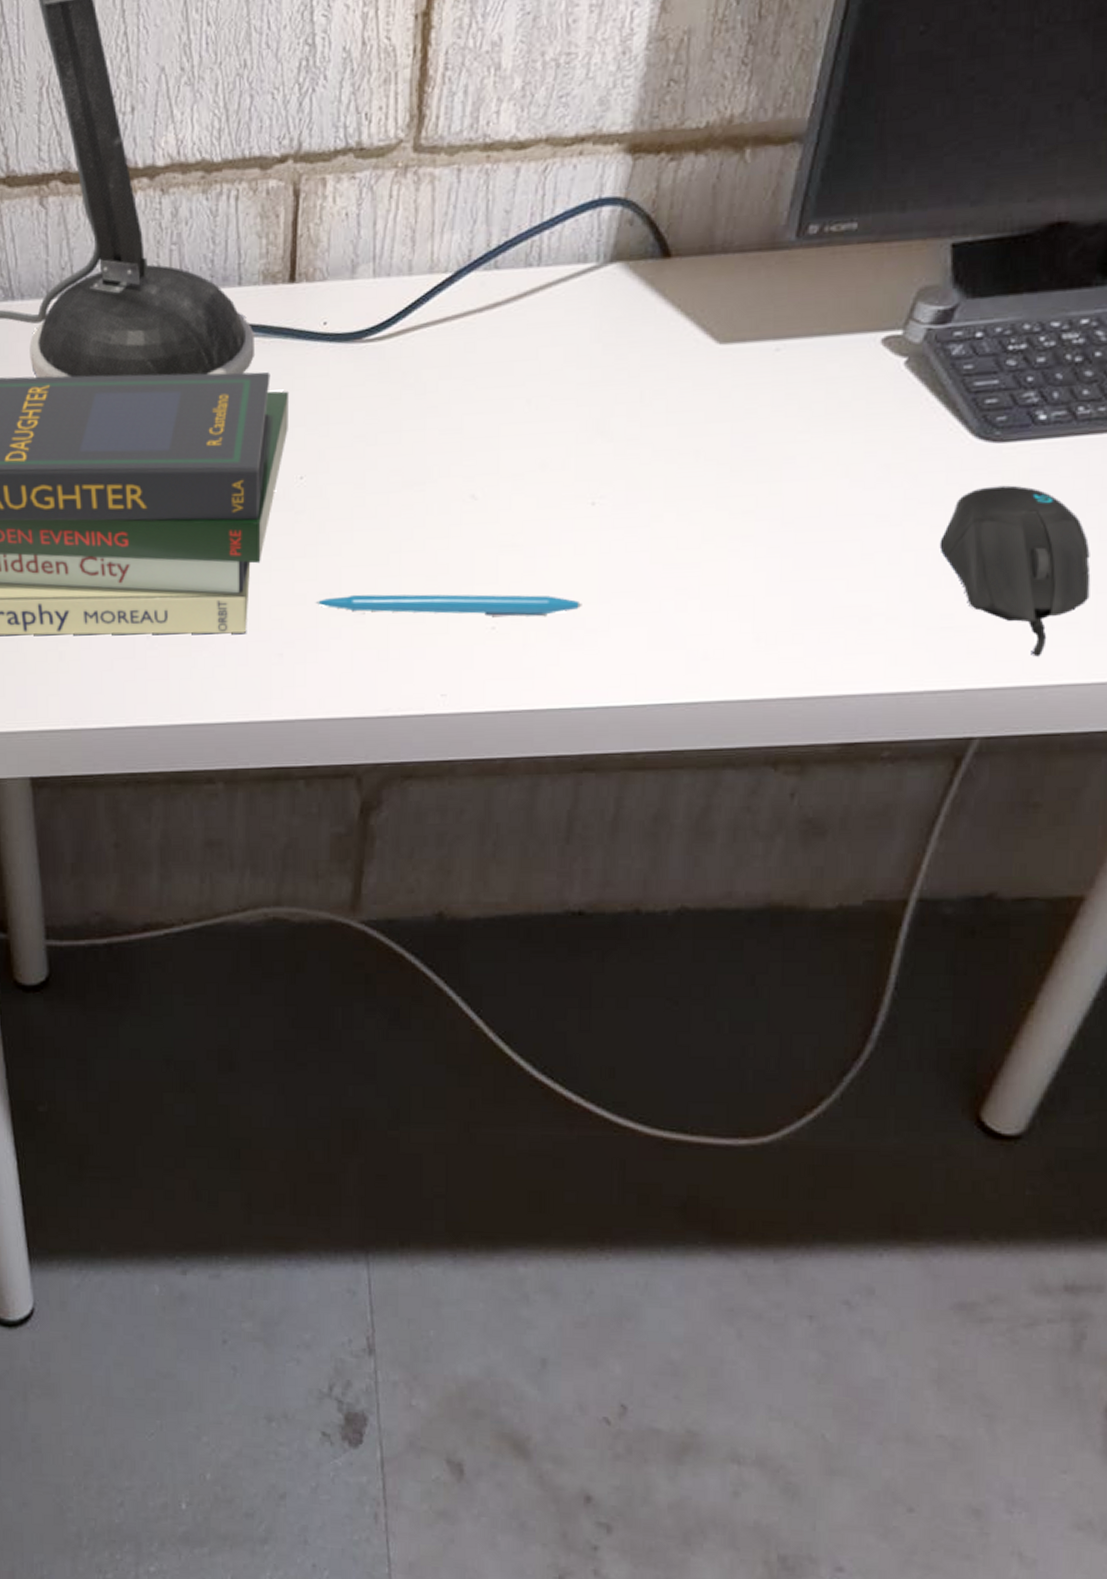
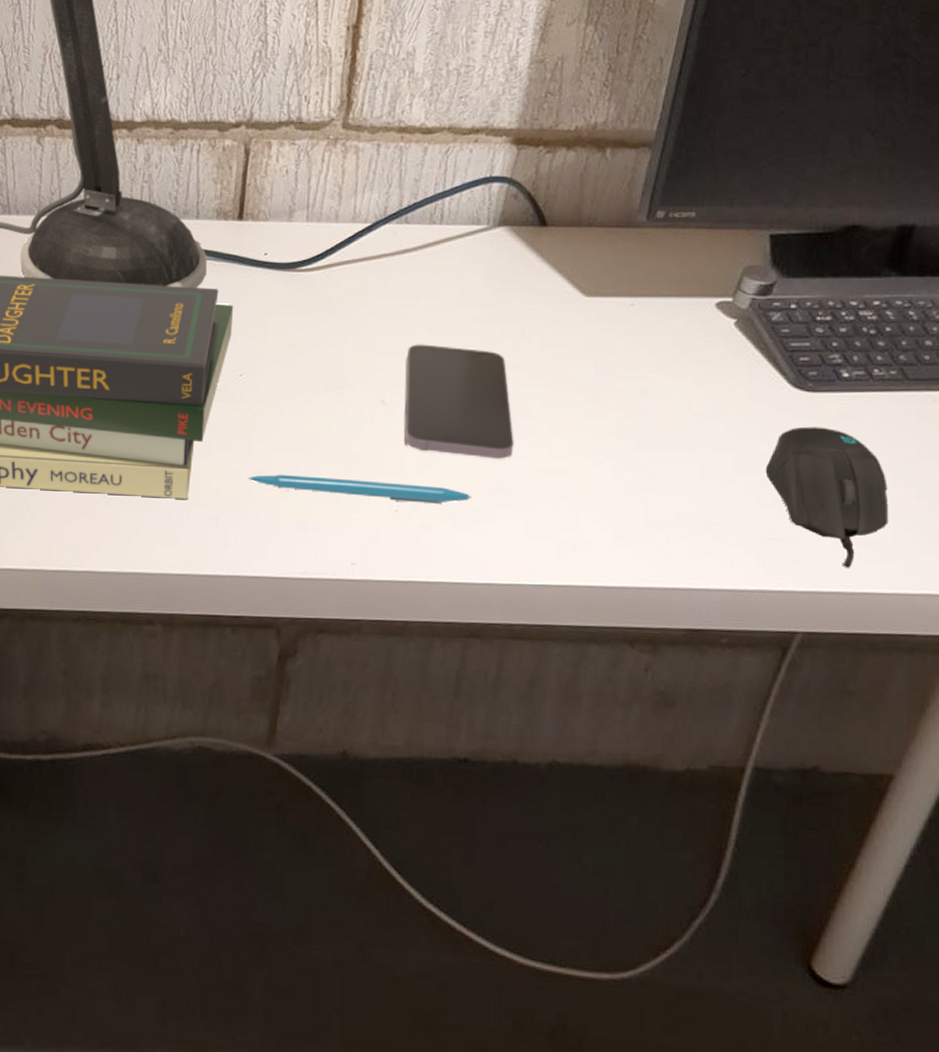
smartphone: none [499,420,633,556] -> present [403,344,514,459]

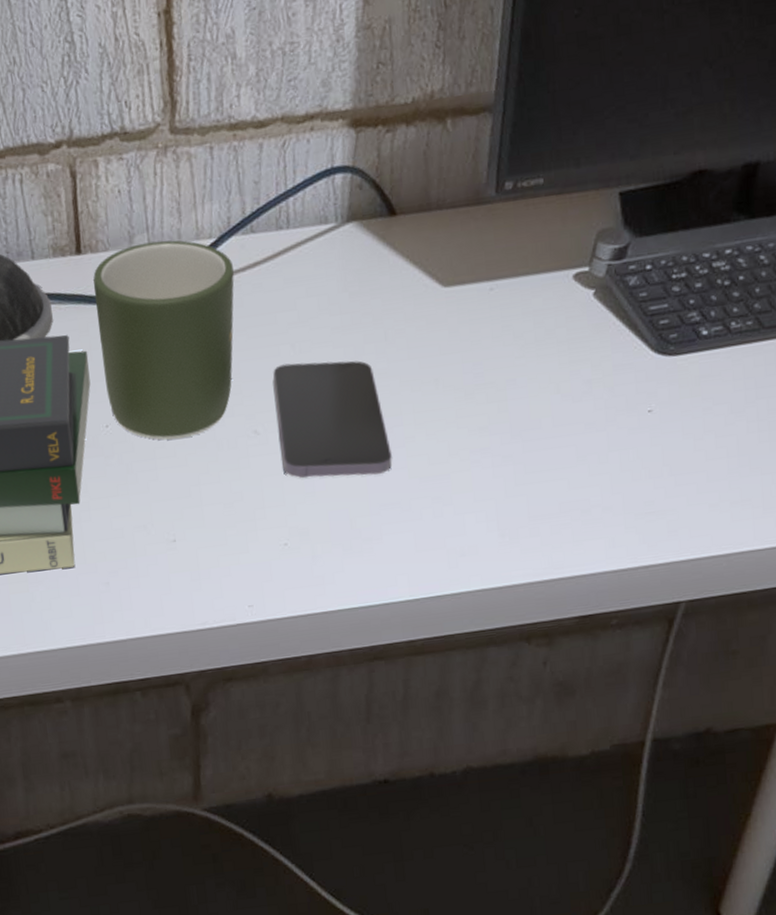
mug: none [246,219,383,397] -> present [93,240,235,440]
pen: present [247,474,471,505] -> none [132,512,357,540]
computer mouse: present [767,426,889,568] -> none [638,390,757,531]

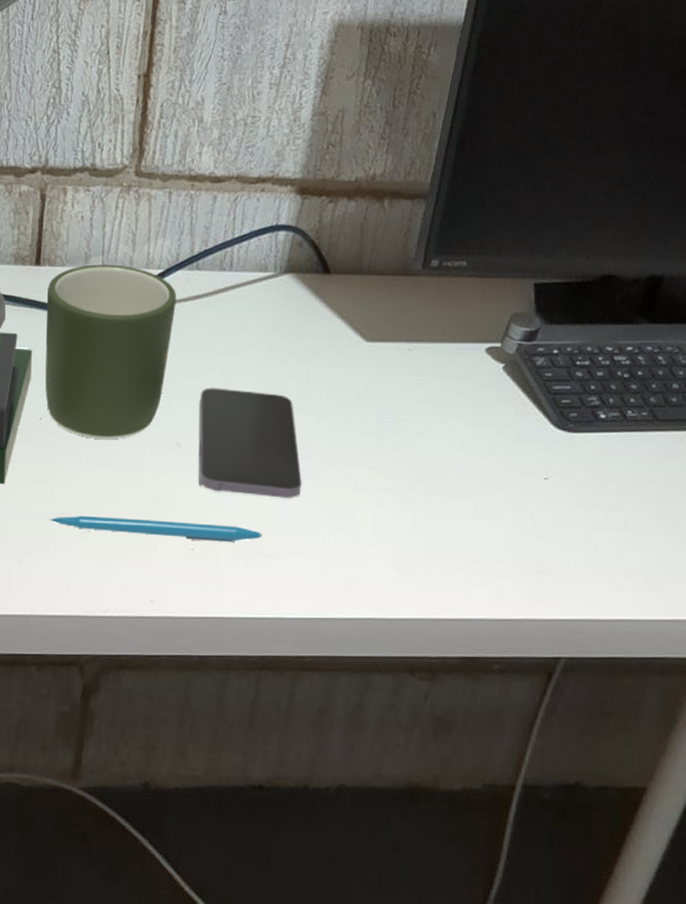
pen: none [132,512,357,540] -> present [49,515,263,543]

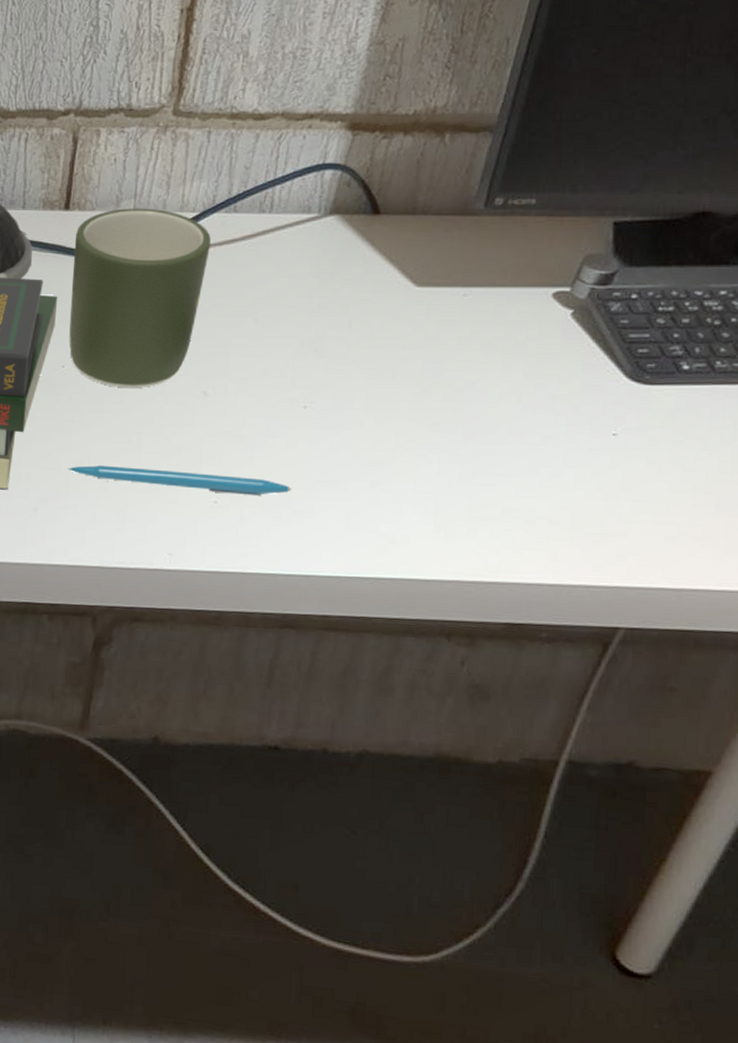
smartphone: present [198,388,302,498] -> none [225,335,337,451]

